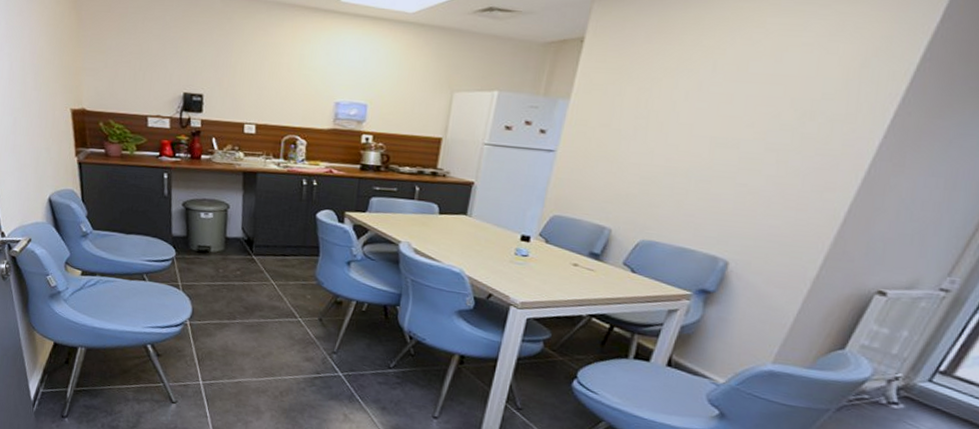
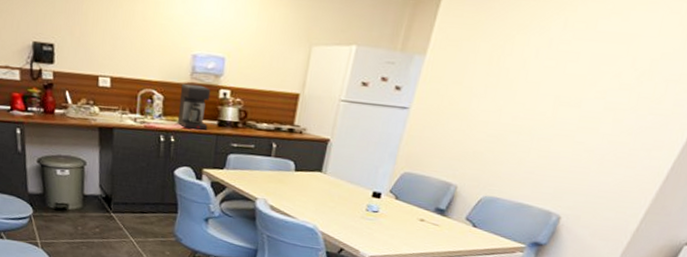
coffee maker: none [319,129,353,174] -> present [177,83,211,130]

